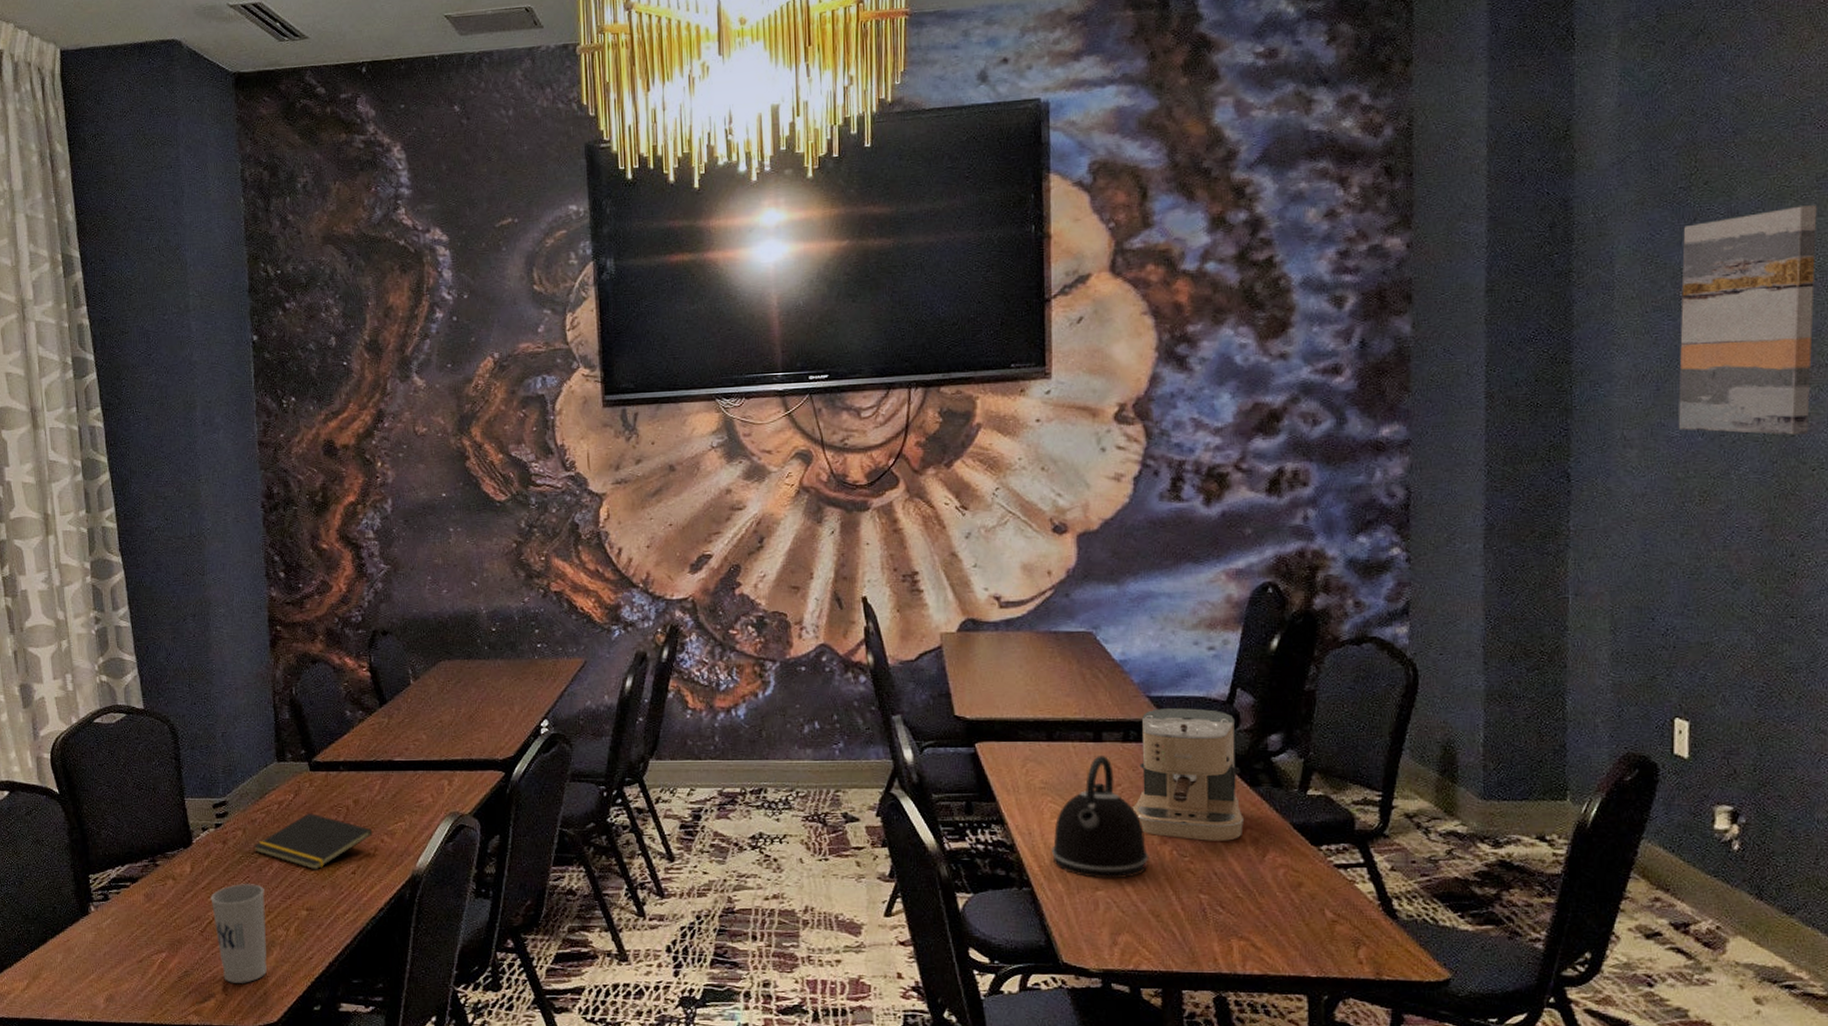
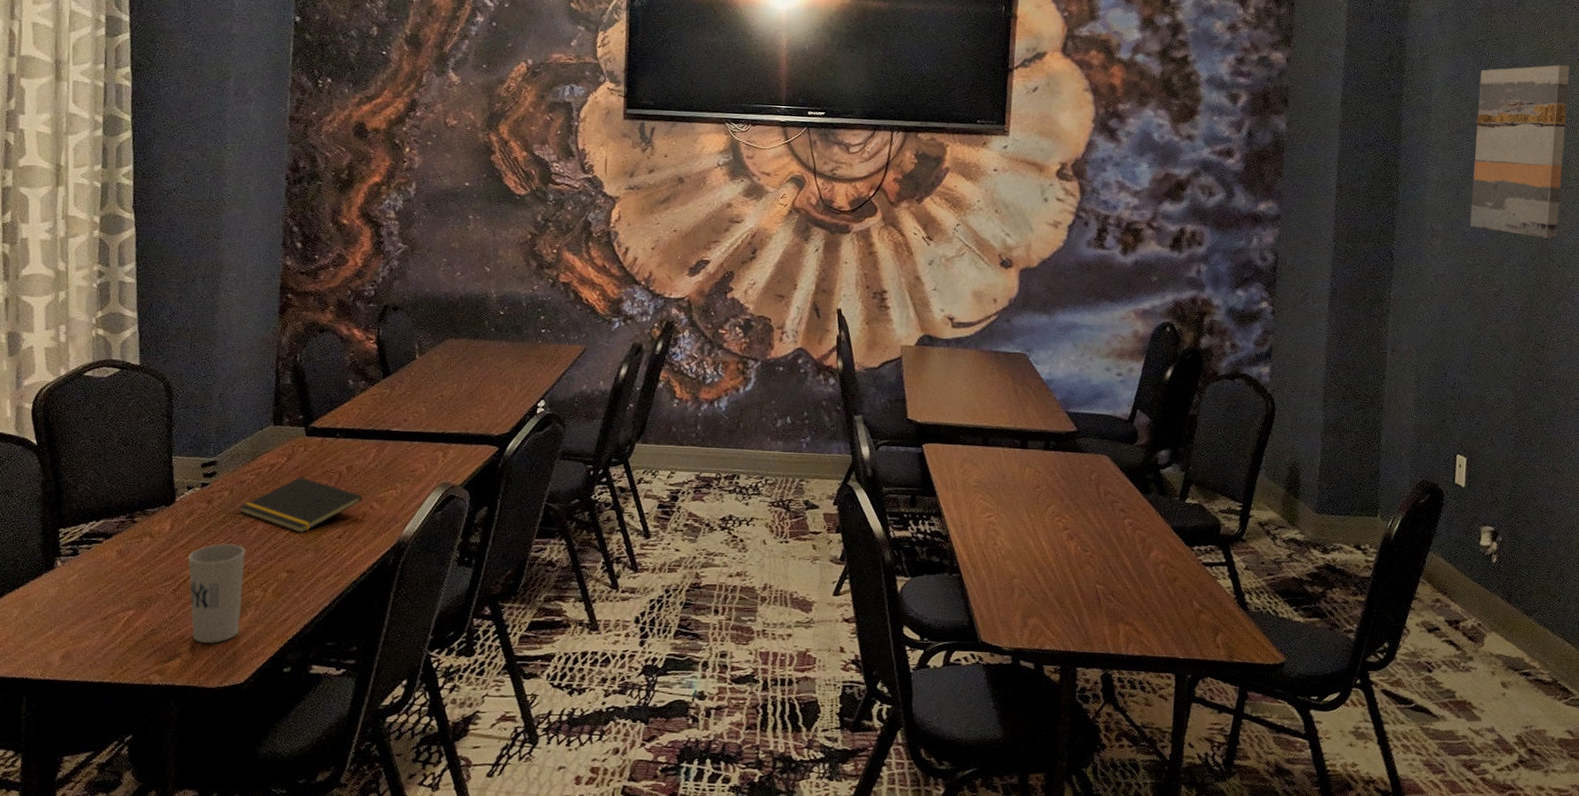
kettle: present [1052,756,1150,879] -> none [979,461,1058,569]
coffee maker: present [1132,708,1245,841] -> none [1047,423,1136,539]

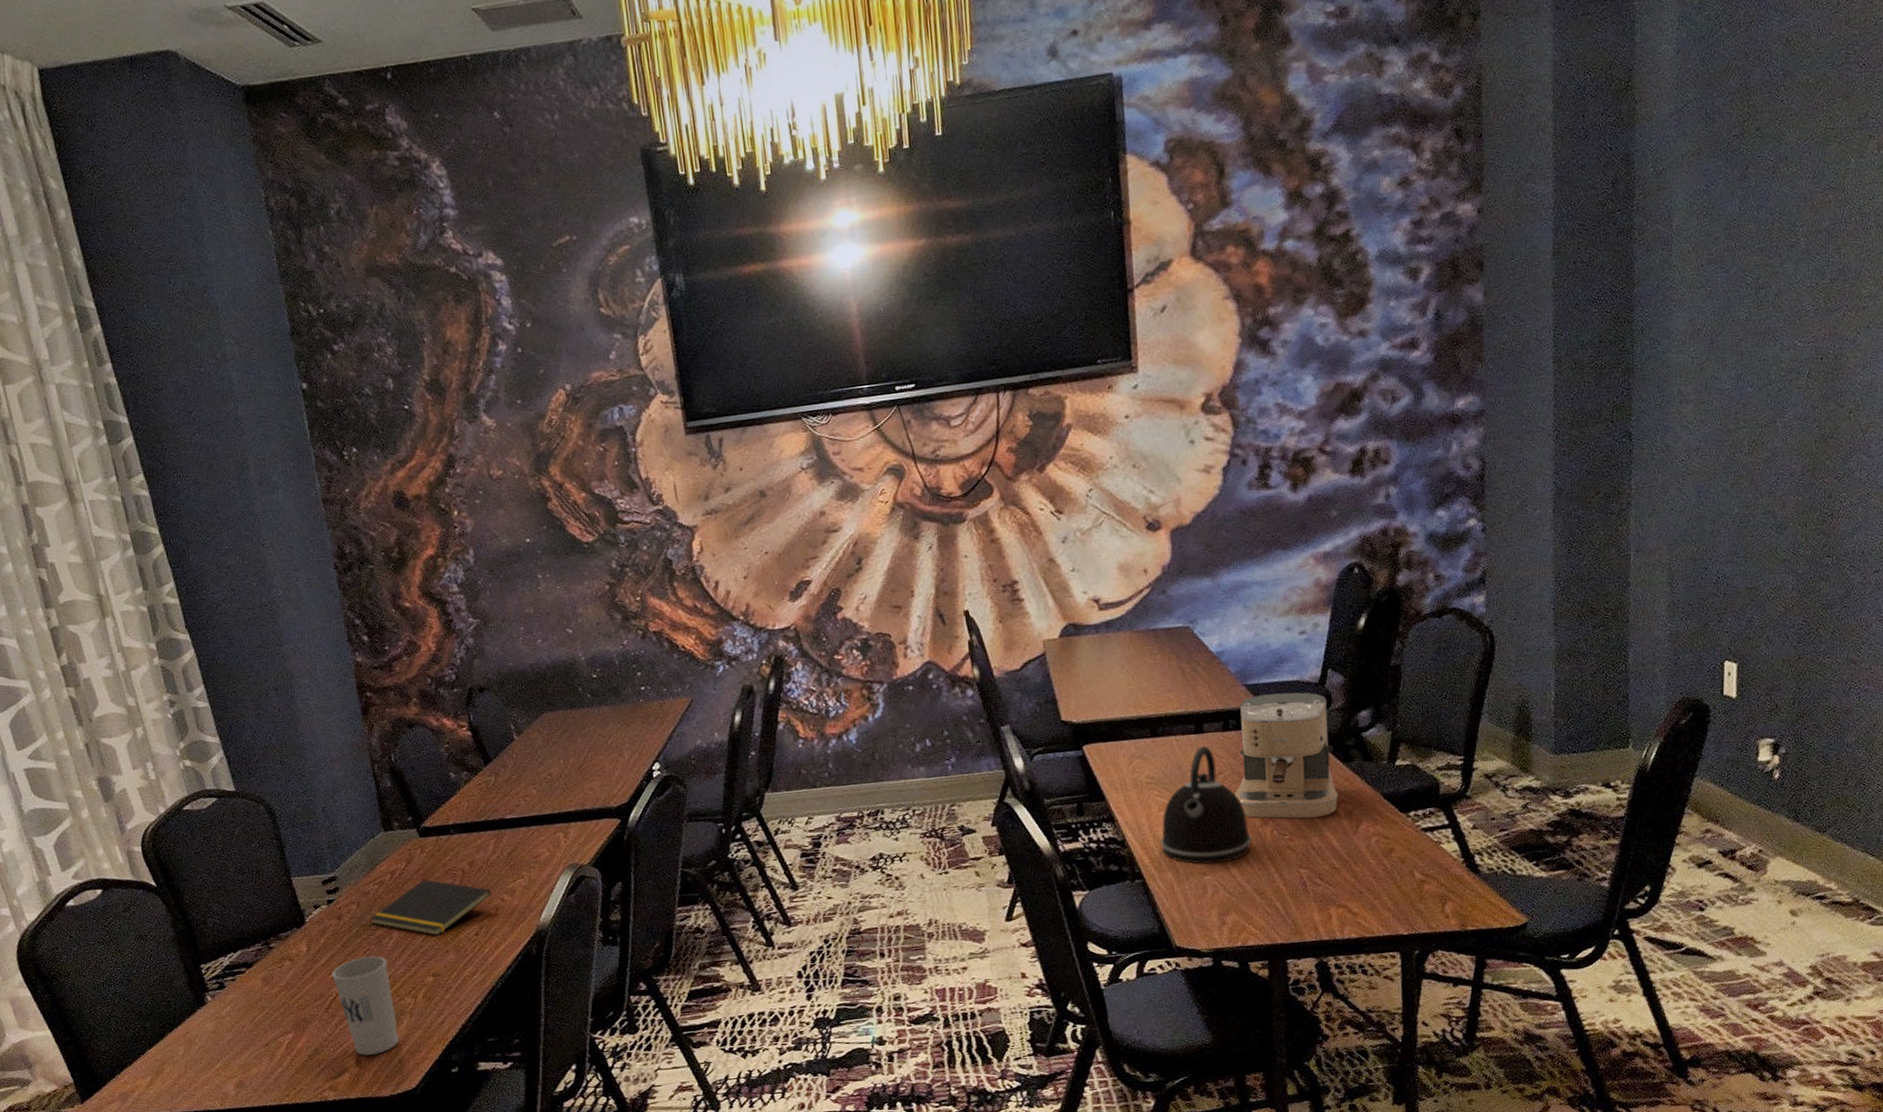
kettle: none [979,461,1058,569] -> present [1161,746,1252,865]
coffee maker: none [1047,423,1136,539] -> present [1234,692,1339,819]
wall art: present [1470,65,1570,239] -> none [1729,146,1858,383]

